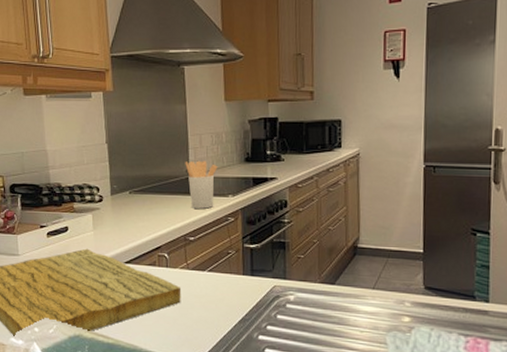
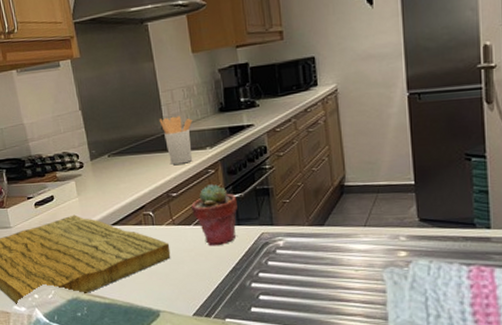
potted succulent: none [207,232,253,295] -> present [191,184,238,247]

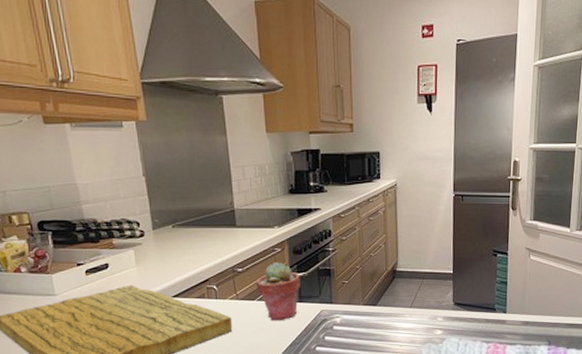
utensil holder: present [159,116,193,165] -> none [229,193,262,240]

